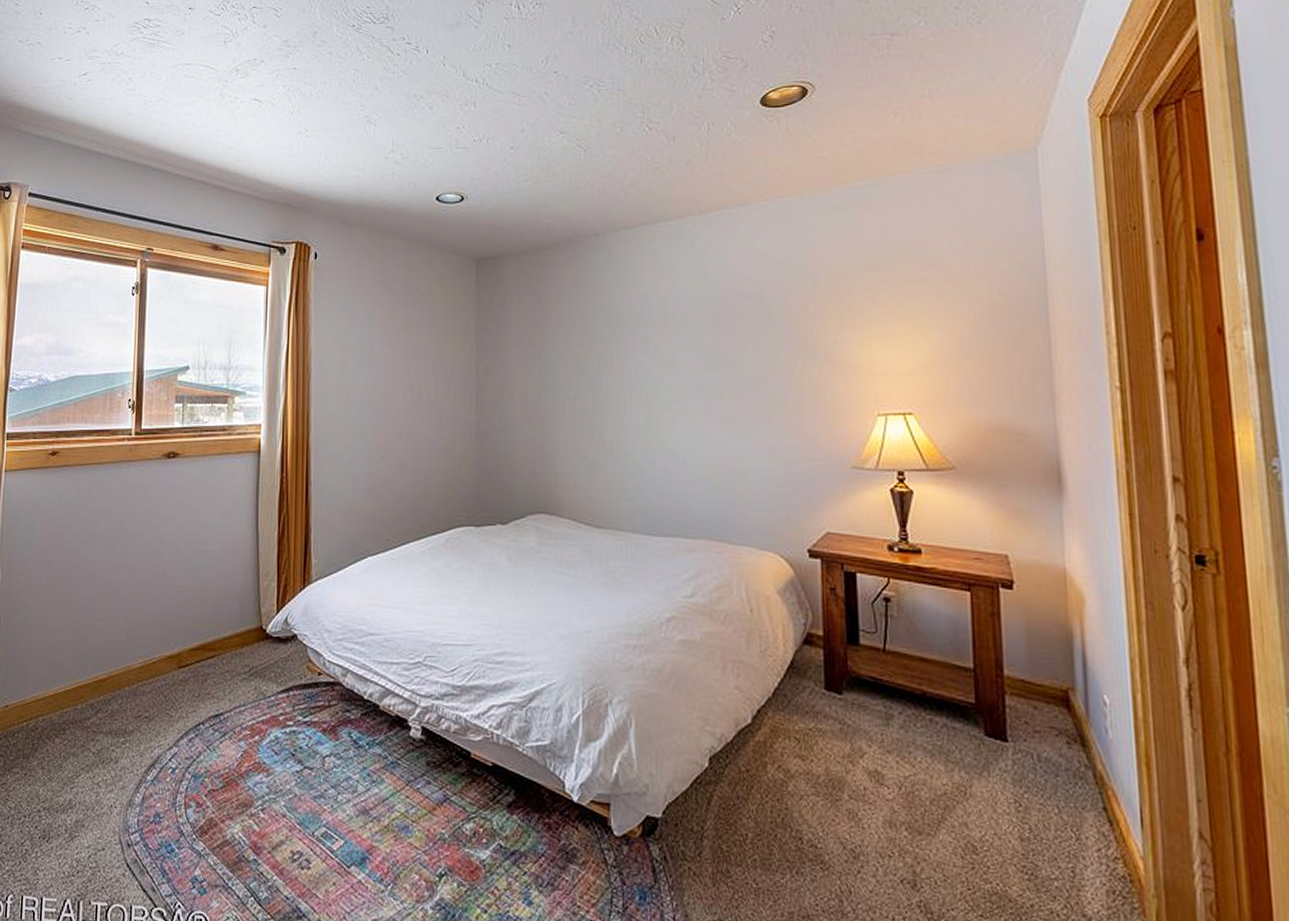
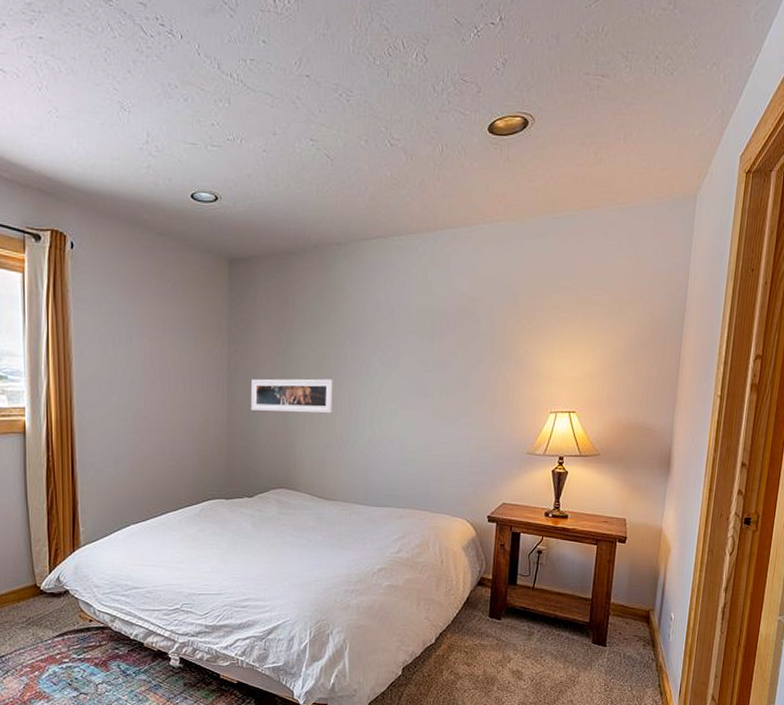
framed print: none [503,383,598,423] -> present [251,378,333,414]

